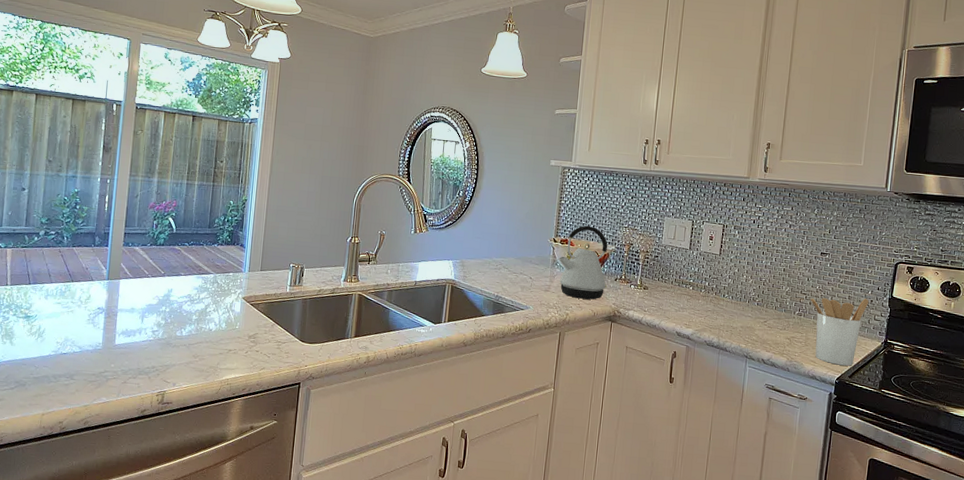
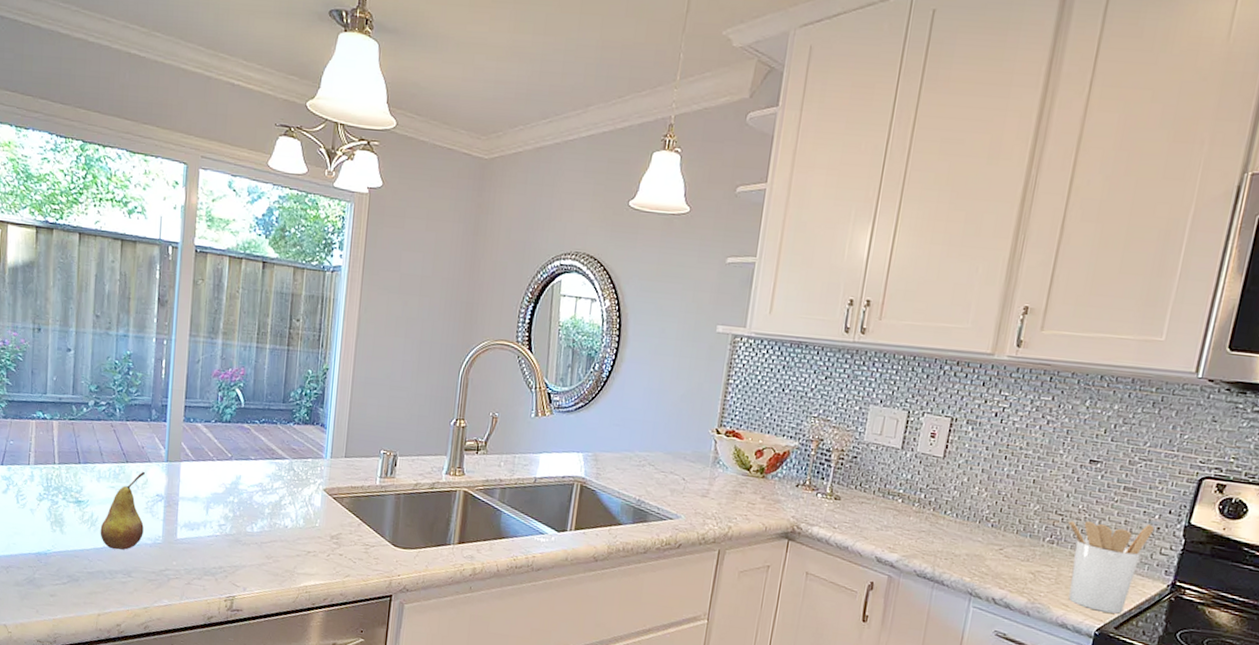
fruit: none [46,289,88,357] -> present [100,472,145,550]
kettle: present [559,225,608,300] -> none [722,413,790,511]

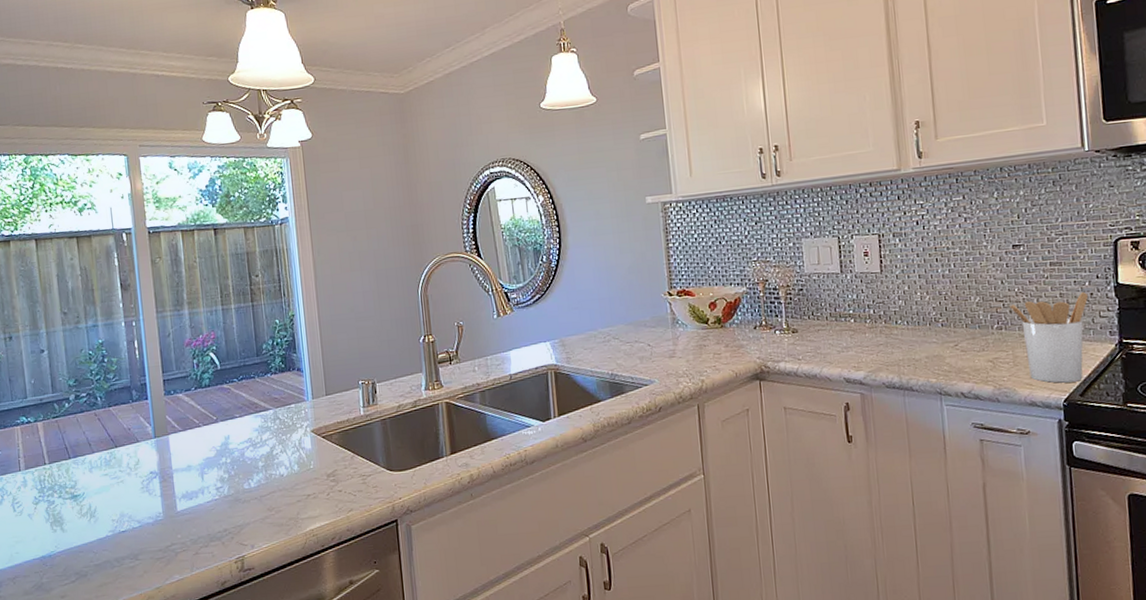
fruit: present [100,472,145,550] -> none [100,453,144,536]

